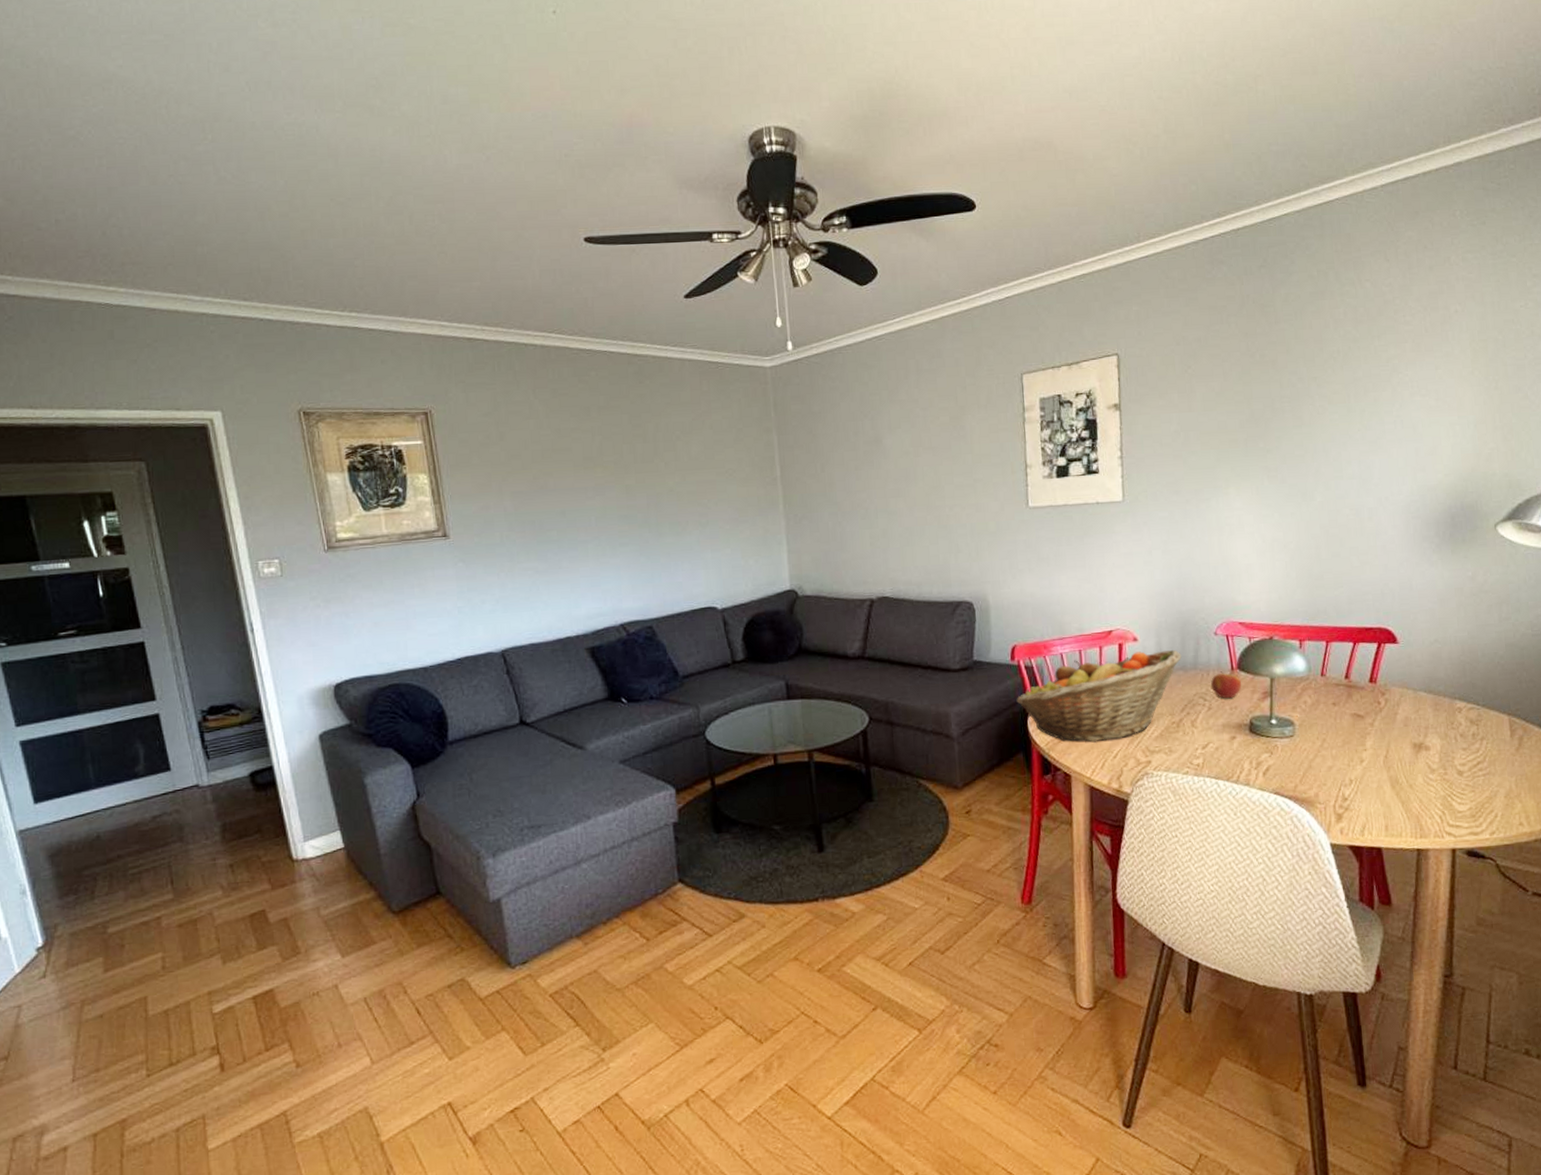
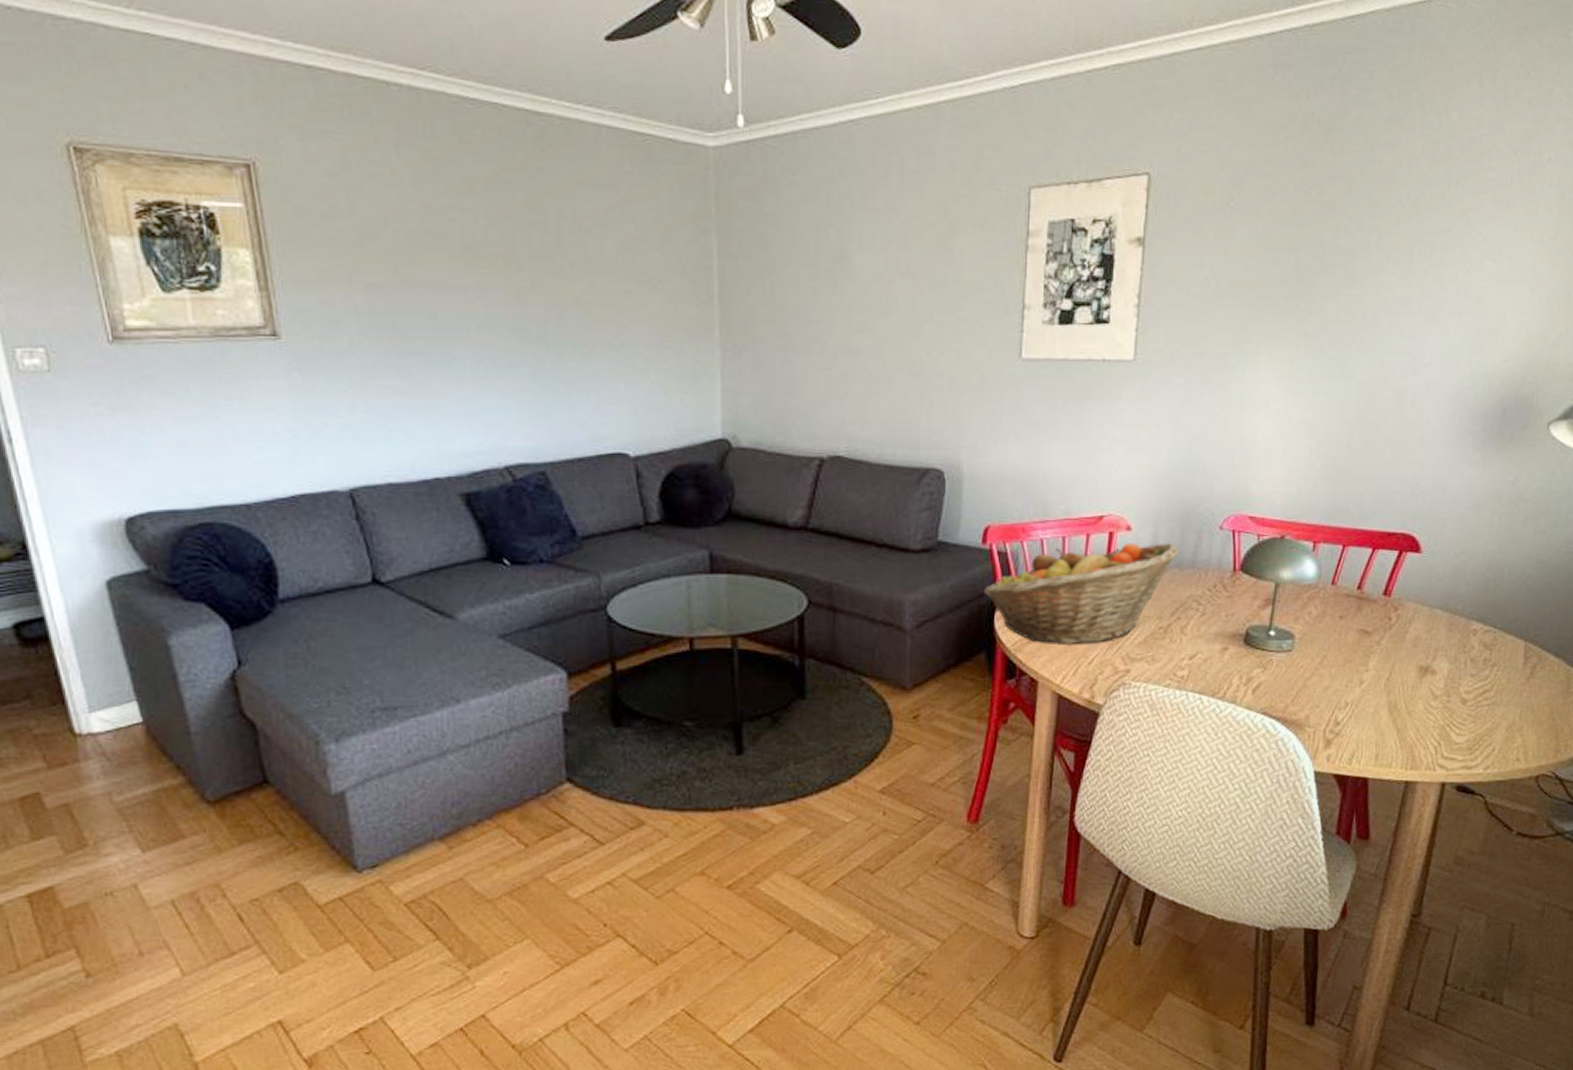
apple: present [1211,671,1242,699] -> none [1208,572,1243,604]

